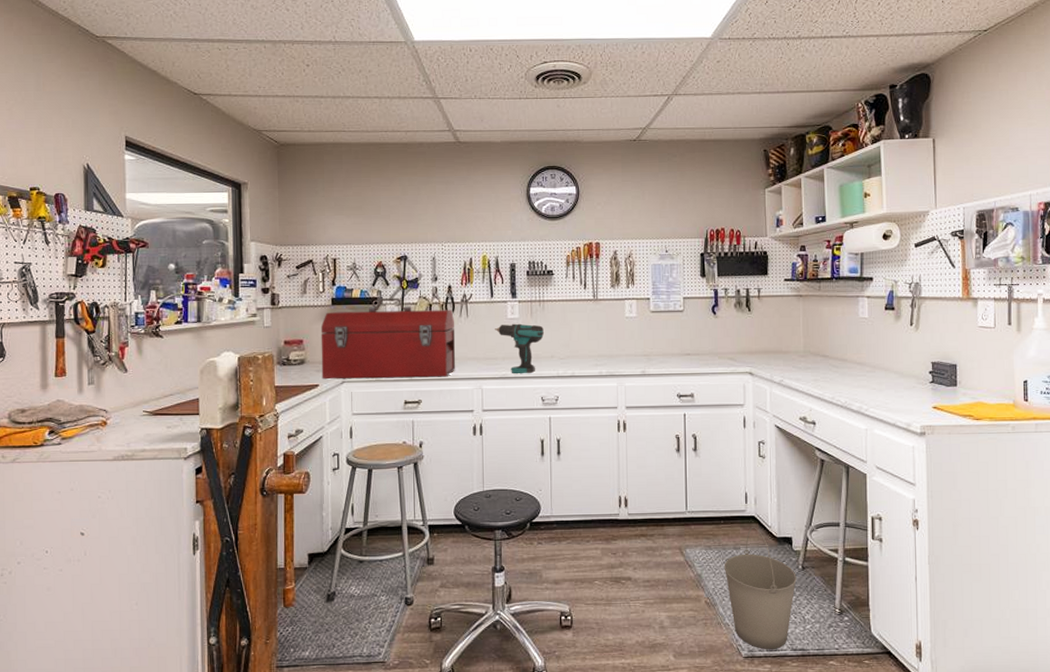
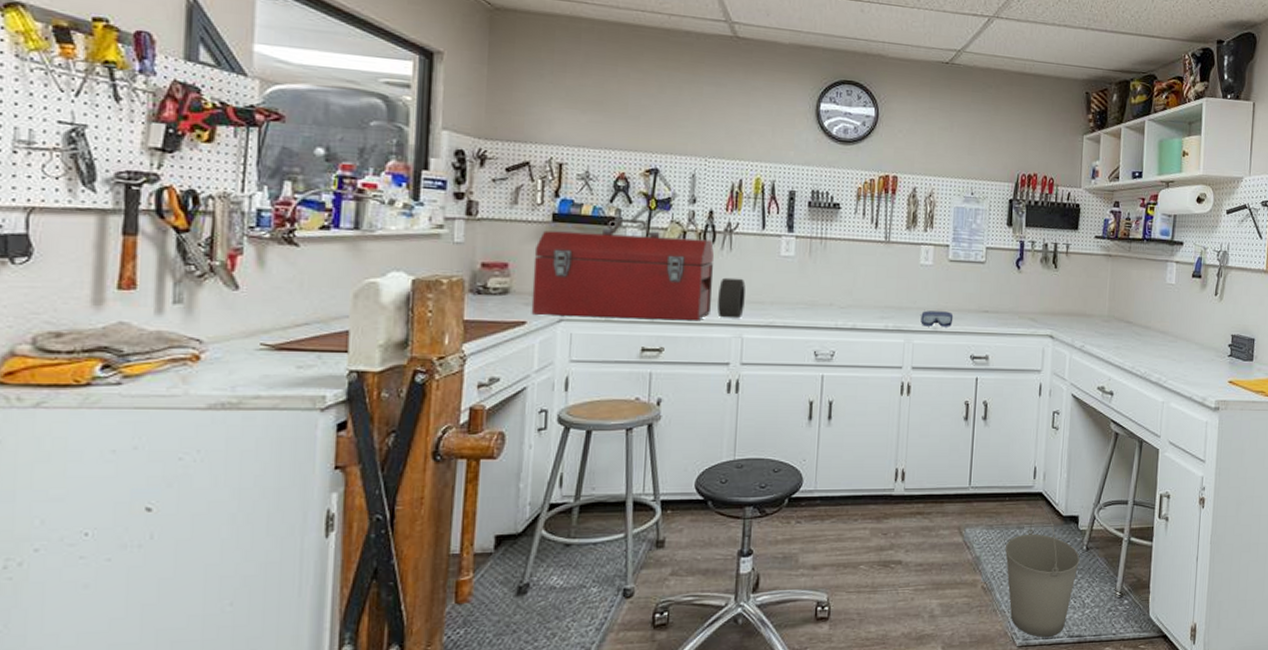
duct tape: none [460,339,482,373] -> present [717,277,746,319]
power drill: present [495,323,544,374] -> none [764,262,823,324]
goggles: none [629,356,659,371] -> present [920,309,954,327]

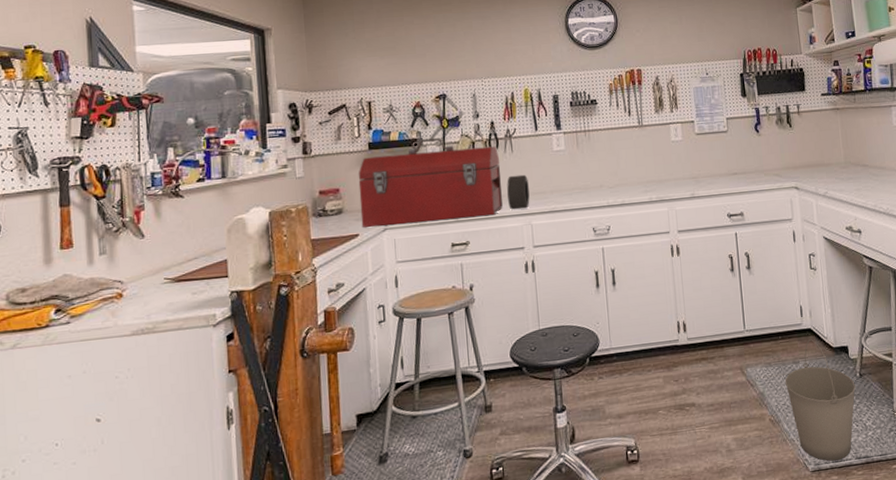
goggles: present [920,309,954,327] -> none [678,178,708,194]

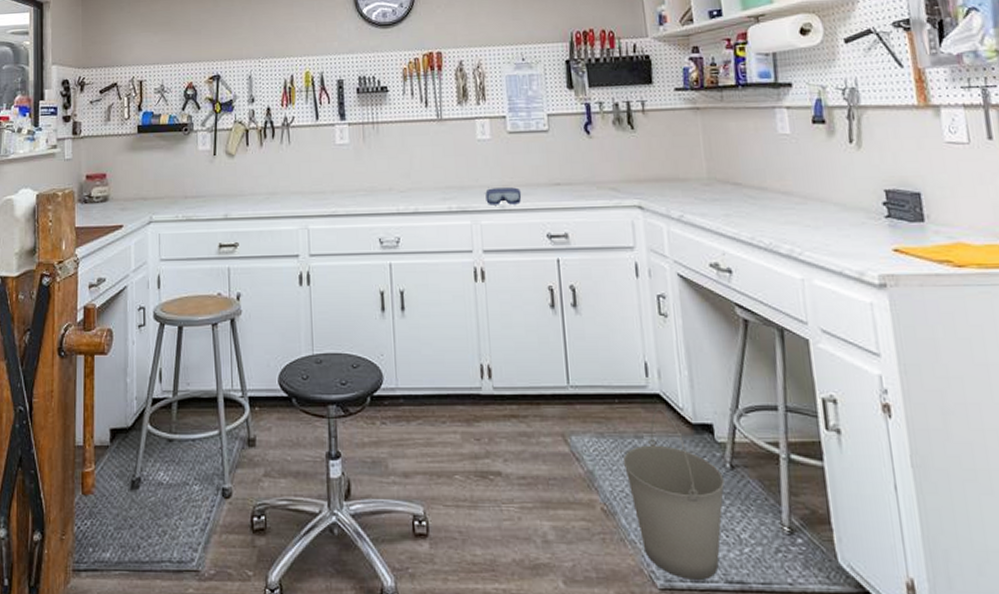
toolbox: present [358,138,503,227] -> none [125,123,276,218]
duct tape: present [507,174,530,210] -> none [282,170,307,210]
goggles: none [678,178,708,194] -> present [484,187,522,205]

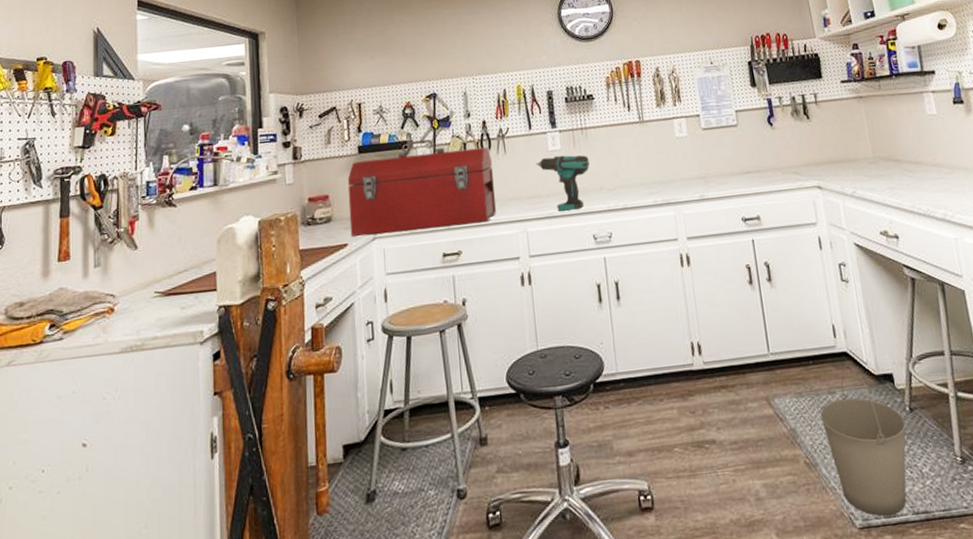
toolbox: none [125,123,276,218] -> present [347,139,496,237]
power drill: none [321,150,379,211] -> present [536,155,590,211]
goggles: present [484,187,522,205] -> none [685,178,718,196]

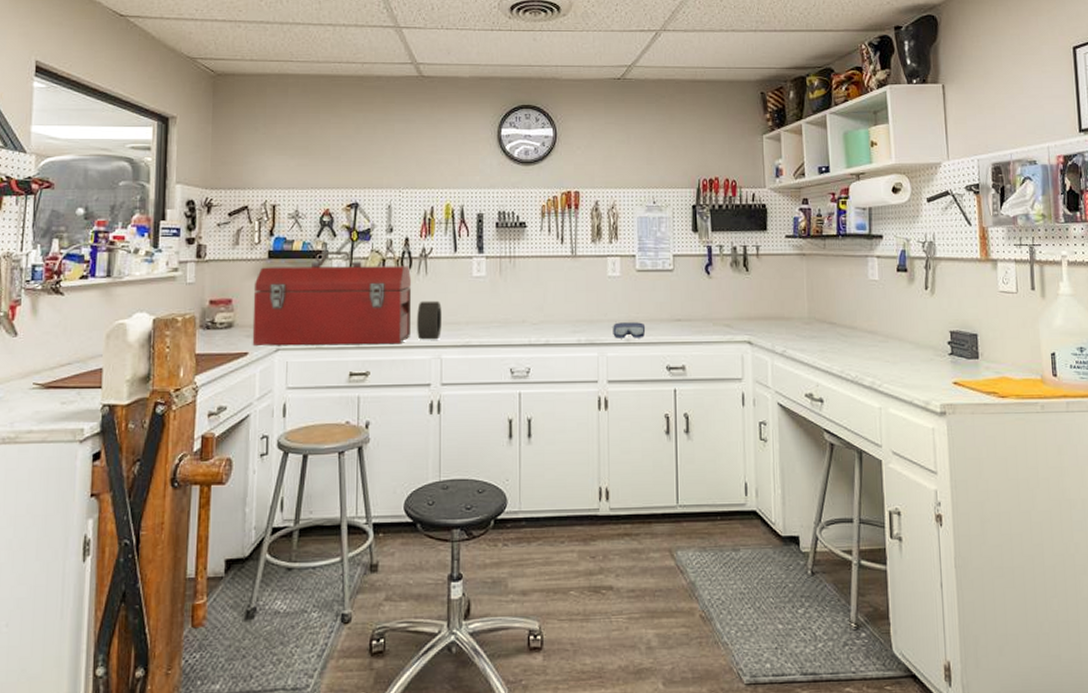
duct tape: none [500,177,525,216] -> present [417,300,442,340]
power drill: present [536,155,590,211] -> none [458,282,514,342]
goggles: none [685,178,718,196] -> present [611,321,646,339]
bucket: present [820,365,907,516] -> none [722,524,805,674]

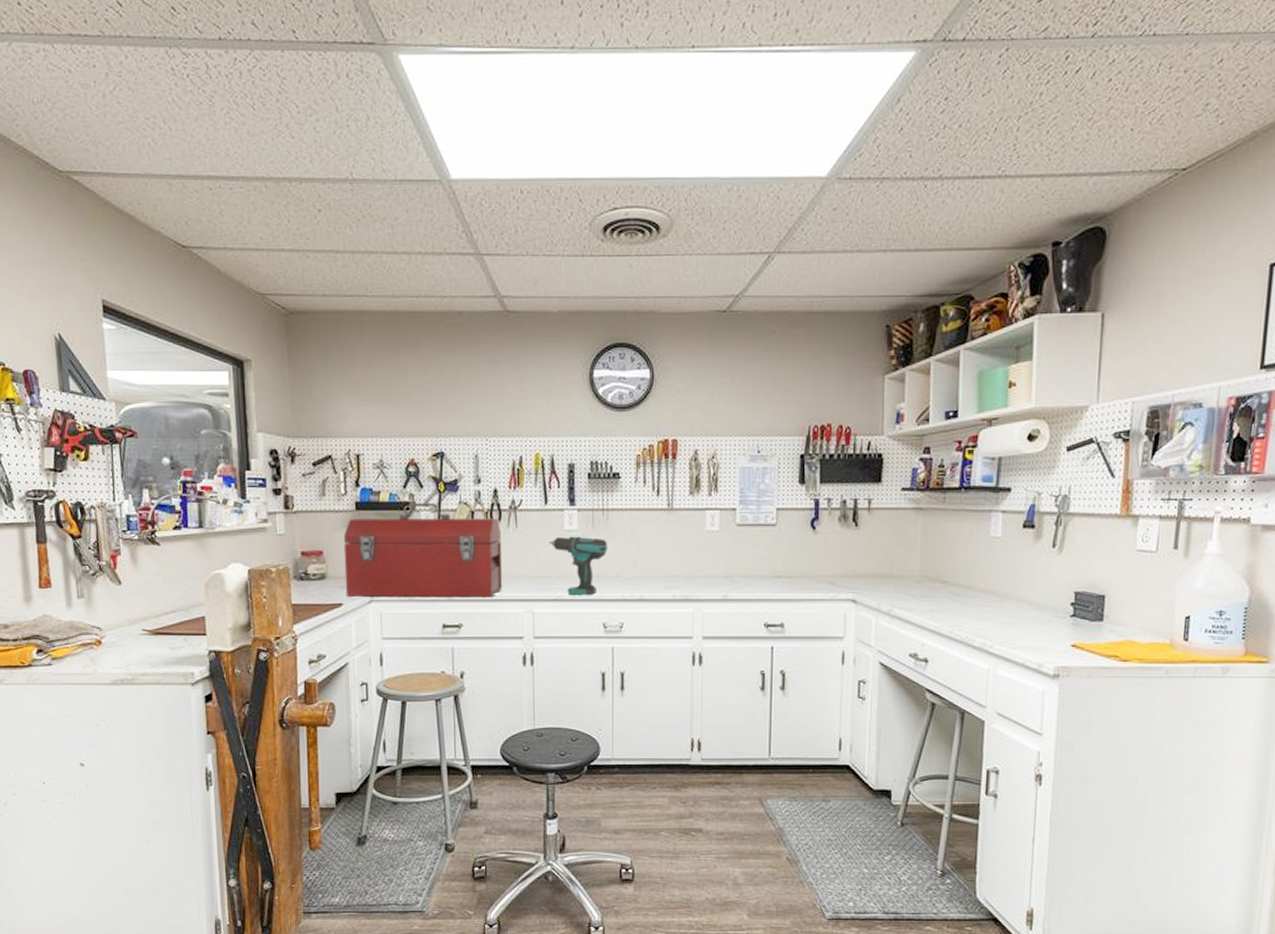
duct tape: present [417,300,442,340] -> none [508,554,533,594]
power drill: none [458,282,514,342] -> present [549,536,607,596]
goggles: present [611,321,646,339] -> none [708,577,744,595]

